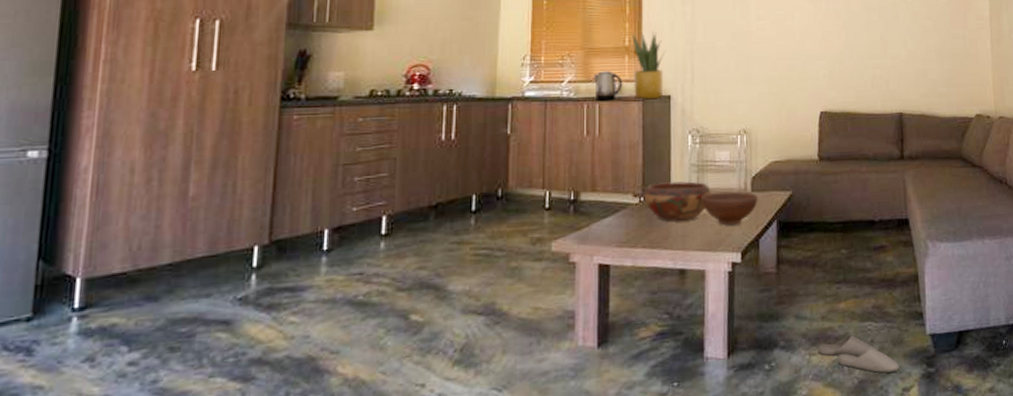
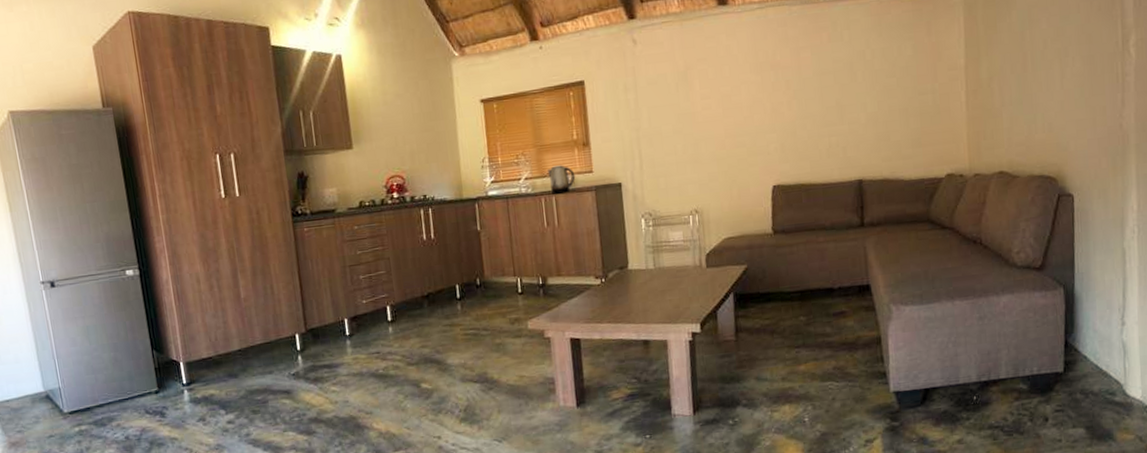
planter: present [632,30,666,100] -> none [579,121,614,190]
decorative bowl: present [643,180,712,221] -> none [604,261,669,299]
bowl: present [702,191,758,225] -> none [659,267,714,300]
slippers: present [817,335,899,373] -> none [779,394,862,427]

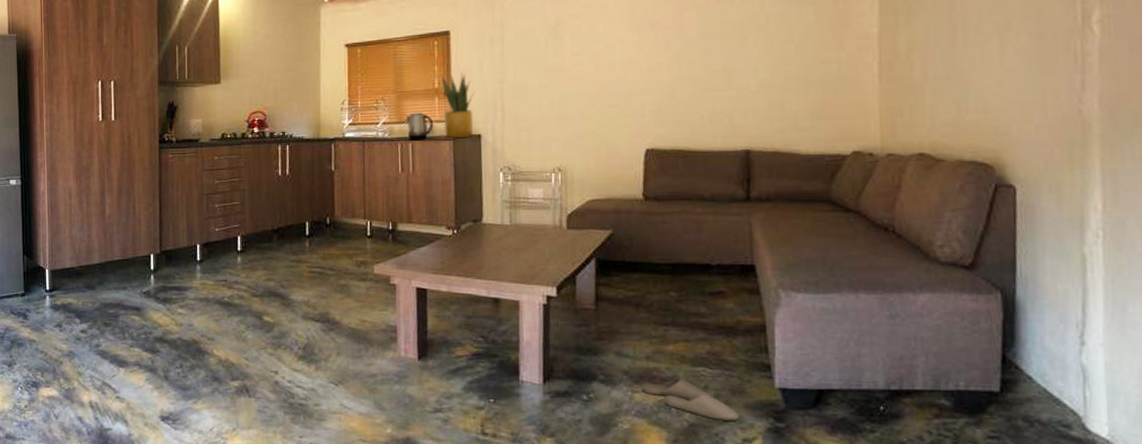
planter: none [579,121,614,190] -> present [441,72,475,139]
slippers: none [779,394,862,427] -> present [641,378,739,421]

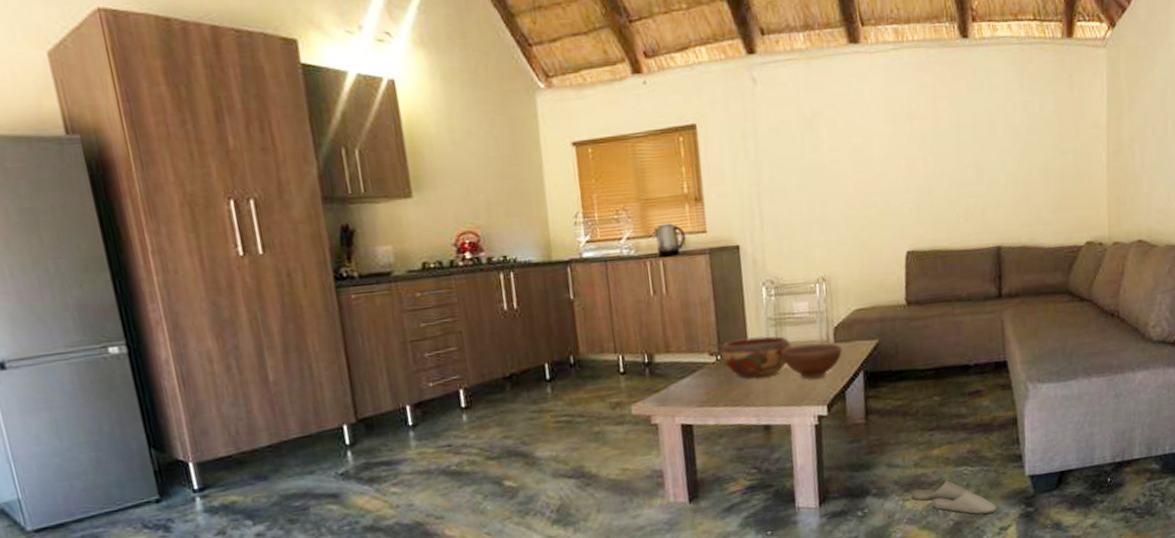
planter: present [441,72,475,139] -> none [690,173,731,253]
decorative bowl: none [456,215,525,253] -> present [720,336,792,378]
bowl: none [515,228,575,261] -> present [782,343,842,379]

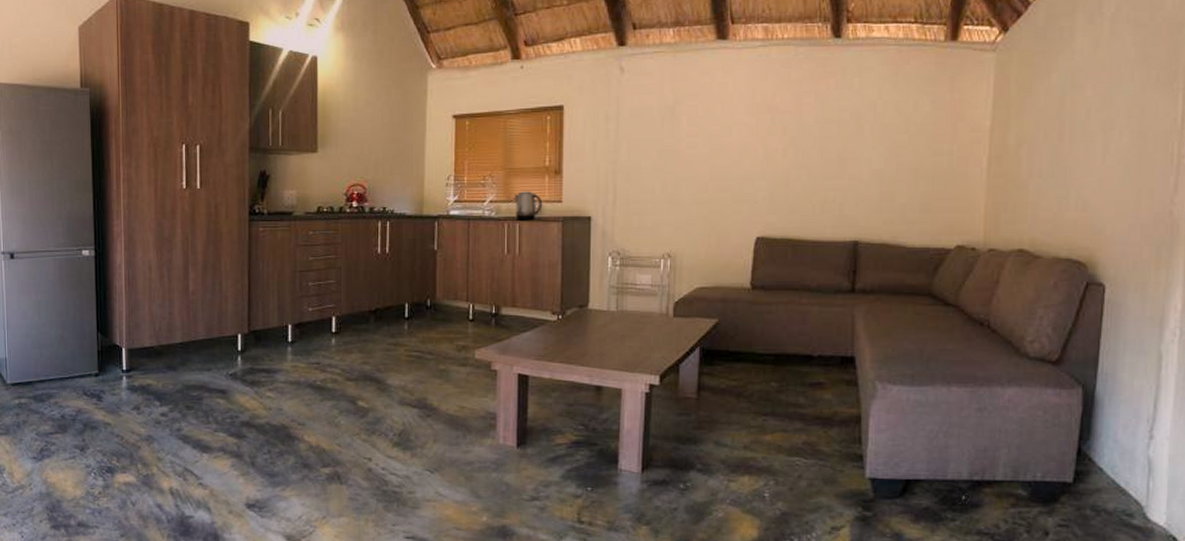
decorative bowl: present [720,336,792,378] -> none [562,301,632,340]
bowl: present [782,343,842,379] -> none [620,315,680,349]
slippers: present [911,480,996,515] -> none [737,468,829,510]

